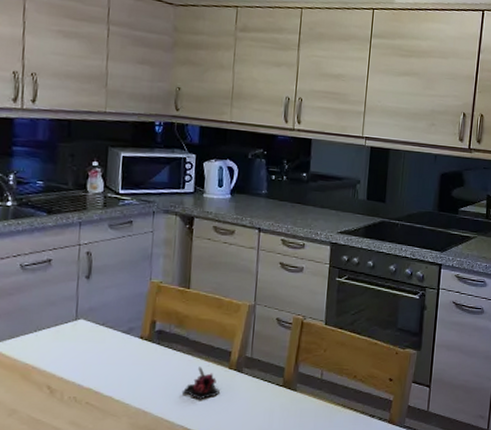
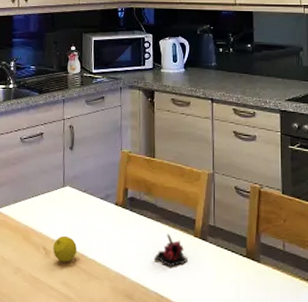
fruit: none [60,372,90,401] -> present [53,235,77,262]

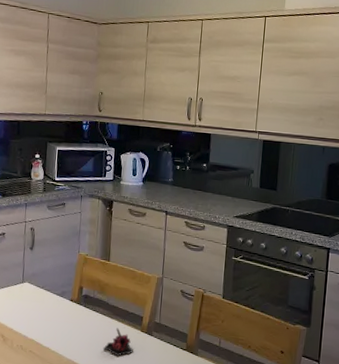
fruit: present [53,235,77,262] -> none [10,325,33,349]

